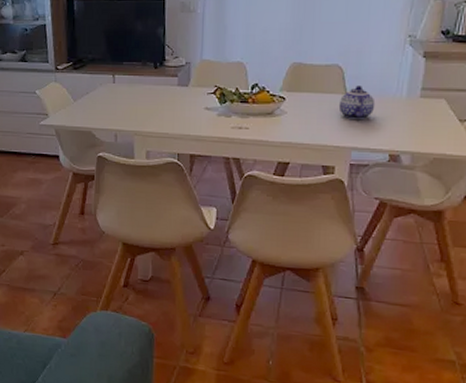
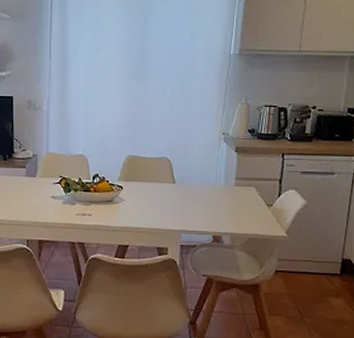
teapot: present [338,86,376,119] -> none [168,176,199,205]

